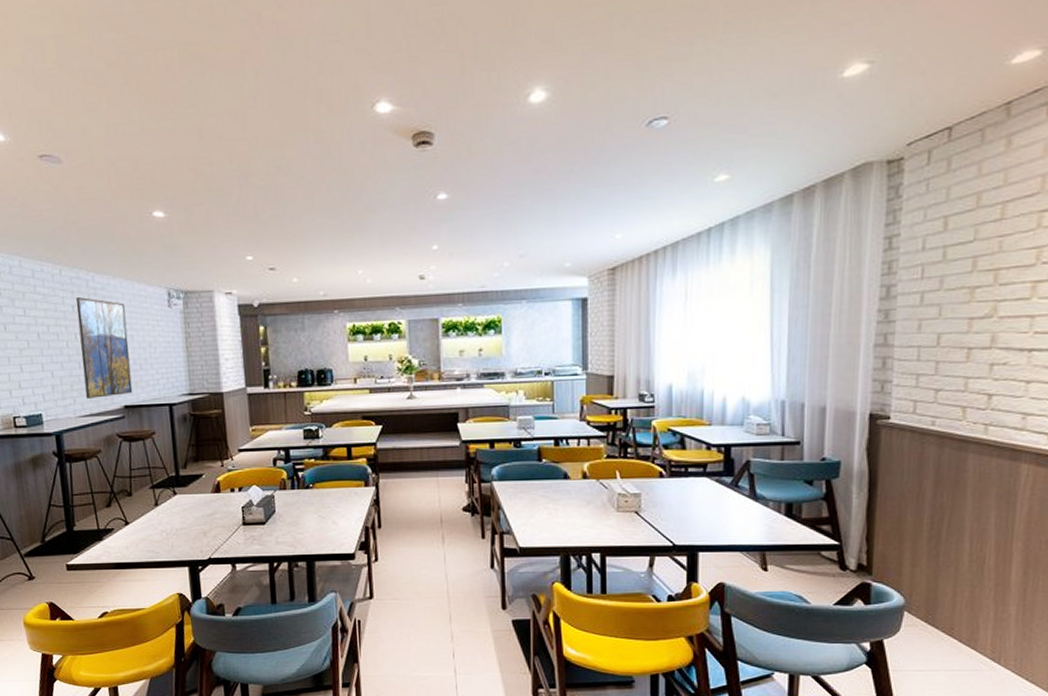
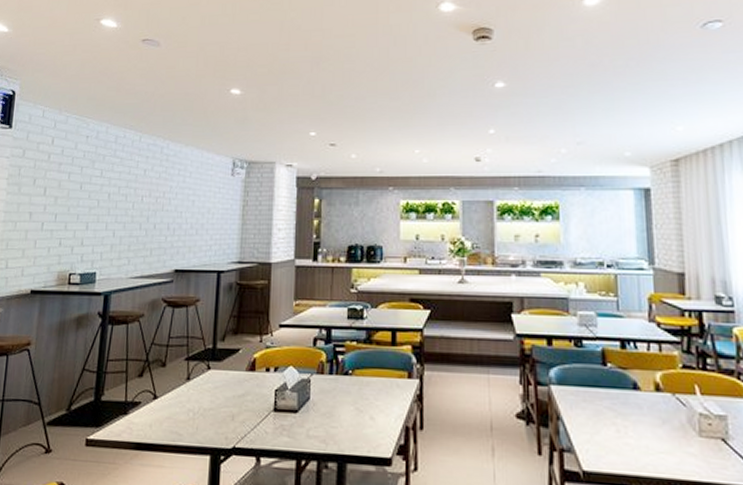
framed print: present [75,296,133,399] -> none [140,161,191,260]

